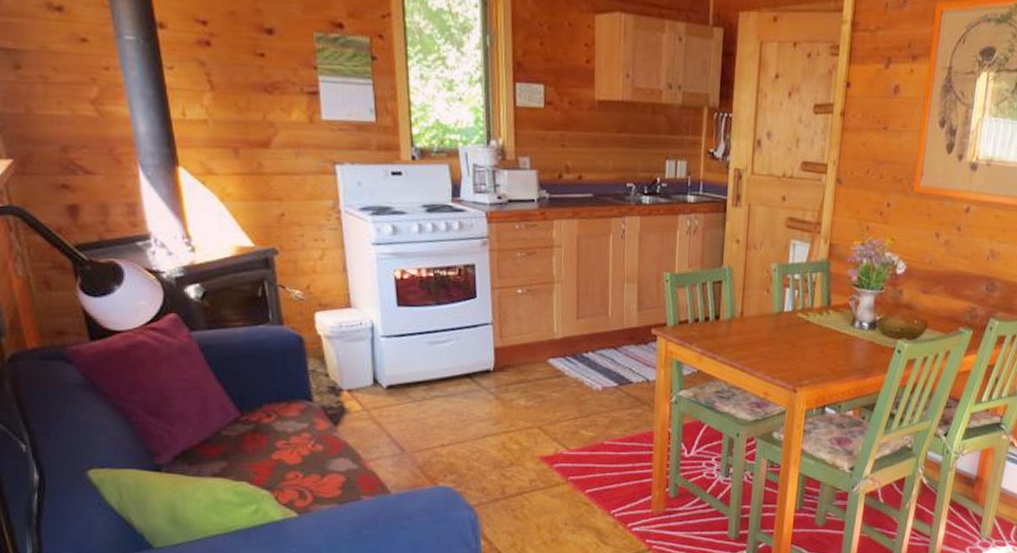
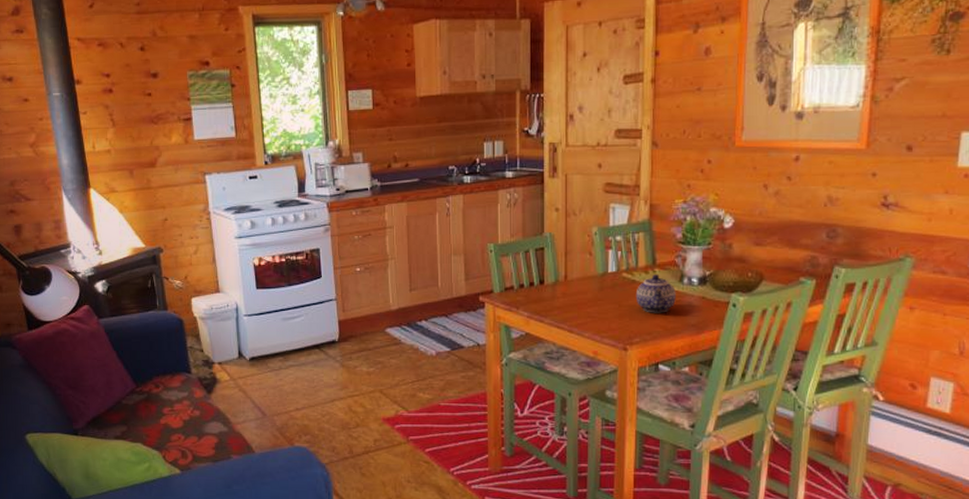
teapot: none [808,316,847,356] -> present [635,274,676,313]

